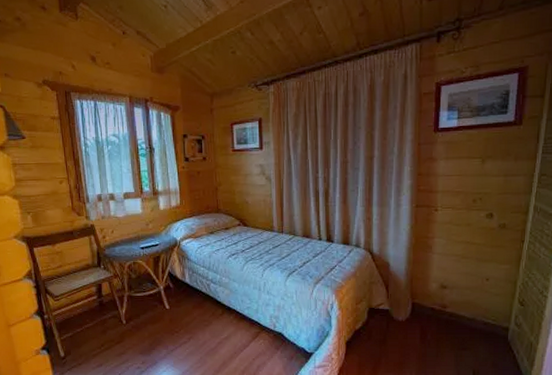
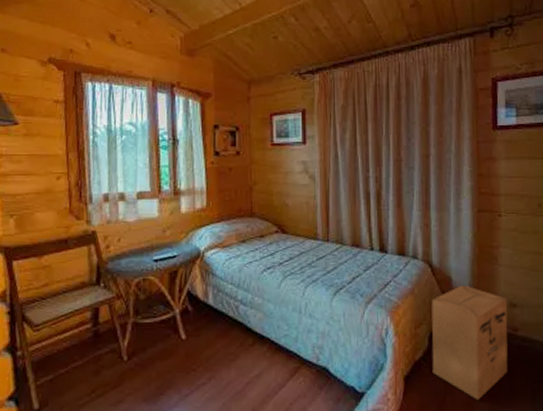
cardboard box: none [370,269,438,362] -> present [431,285,508,401]

